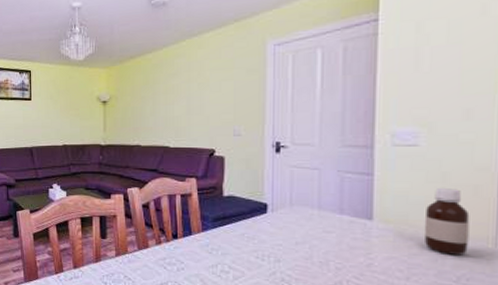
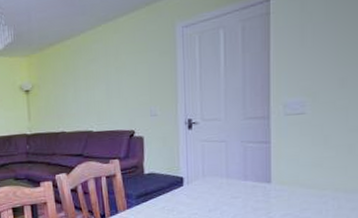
bottle: present [424,187,470,256] -> none [311,148,346,207]

